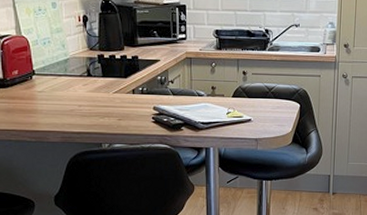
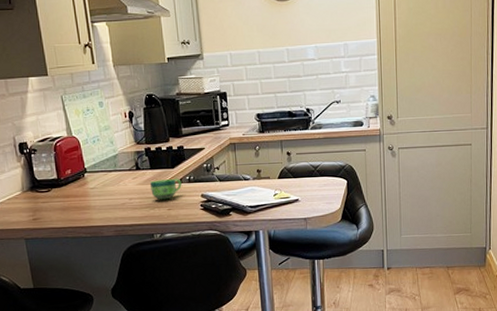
cup: none [101,88,134,109] -> present [149,179,182,200]

